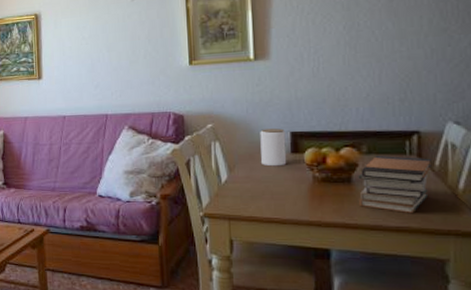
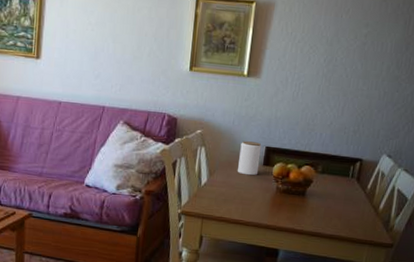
book stack: present [358,155,432,214] -> none [307,175,366,226]

